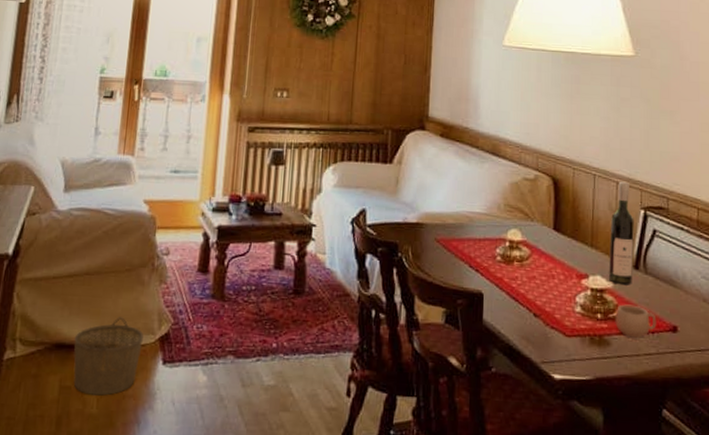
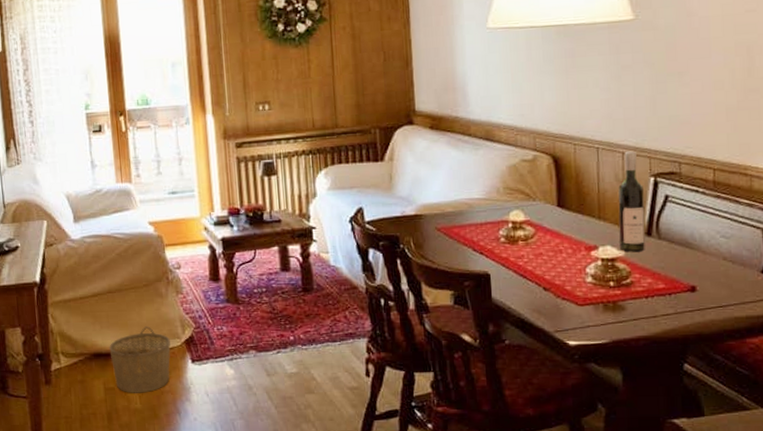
mug: present [615,304,657,338] -> none [629,270,674,301]

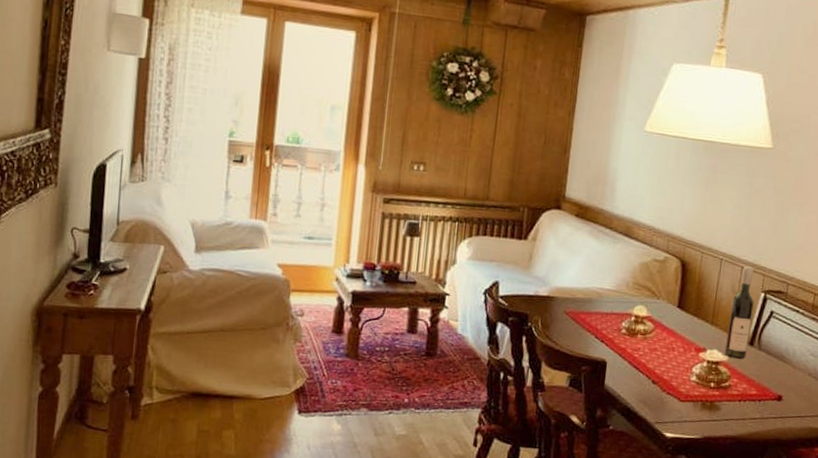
basket: present [109,326,171,393] -> none [210,371,279,440]

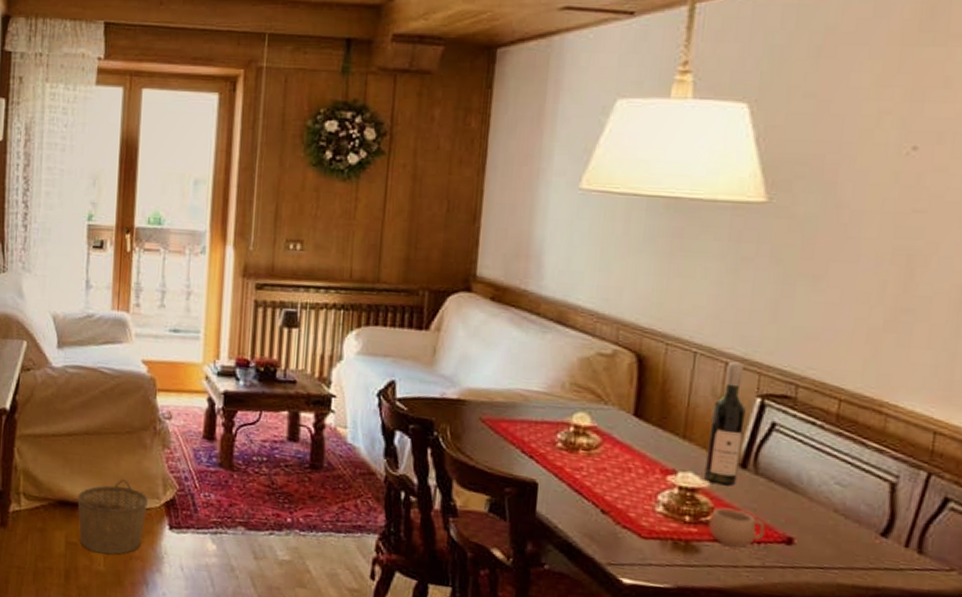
basket: none [210,371,279,440] -> present [77,479,148,555]
mug: none [726,375,764,405] -> present [708,507,766,548]

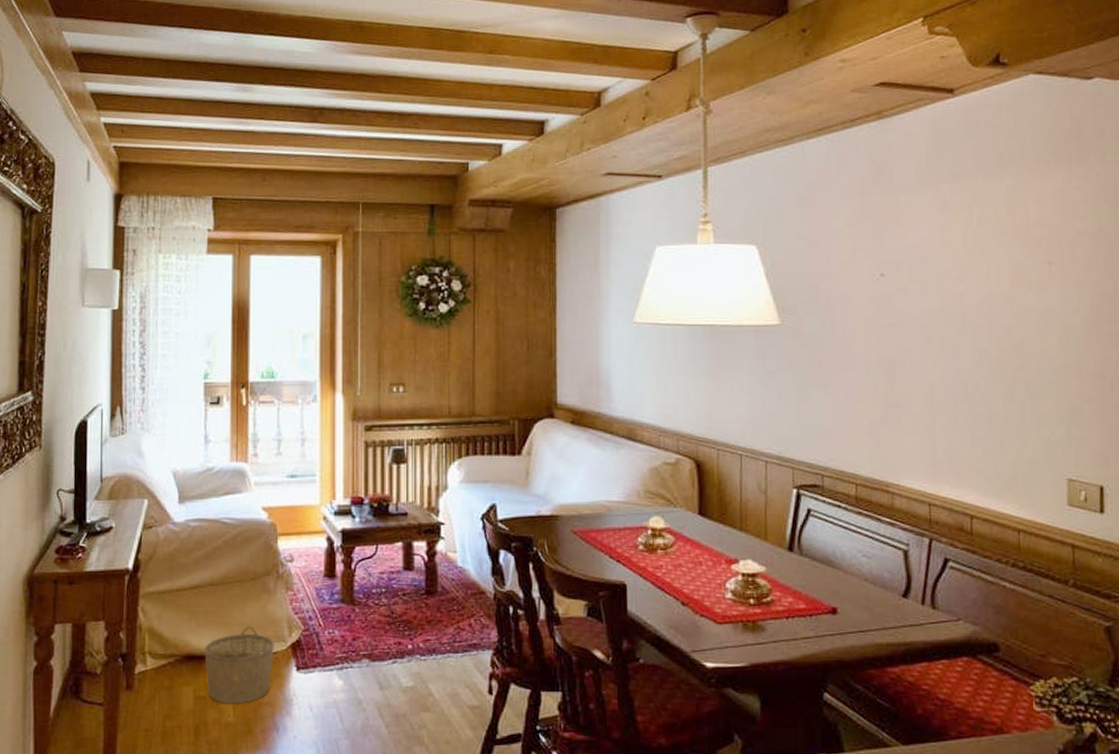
bottle: present [704,361,746,486] -> none [760,460,787,568]
mug: present [708,507,766,548] -> none [769,588,814,622]

